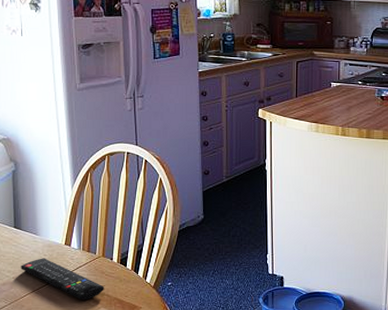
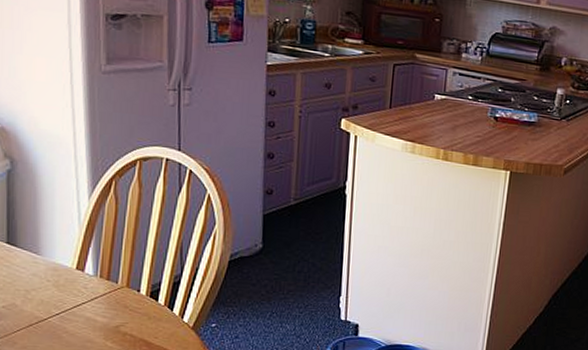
remote control: present [21,258,104,300] -> none [14,284,127,339]

